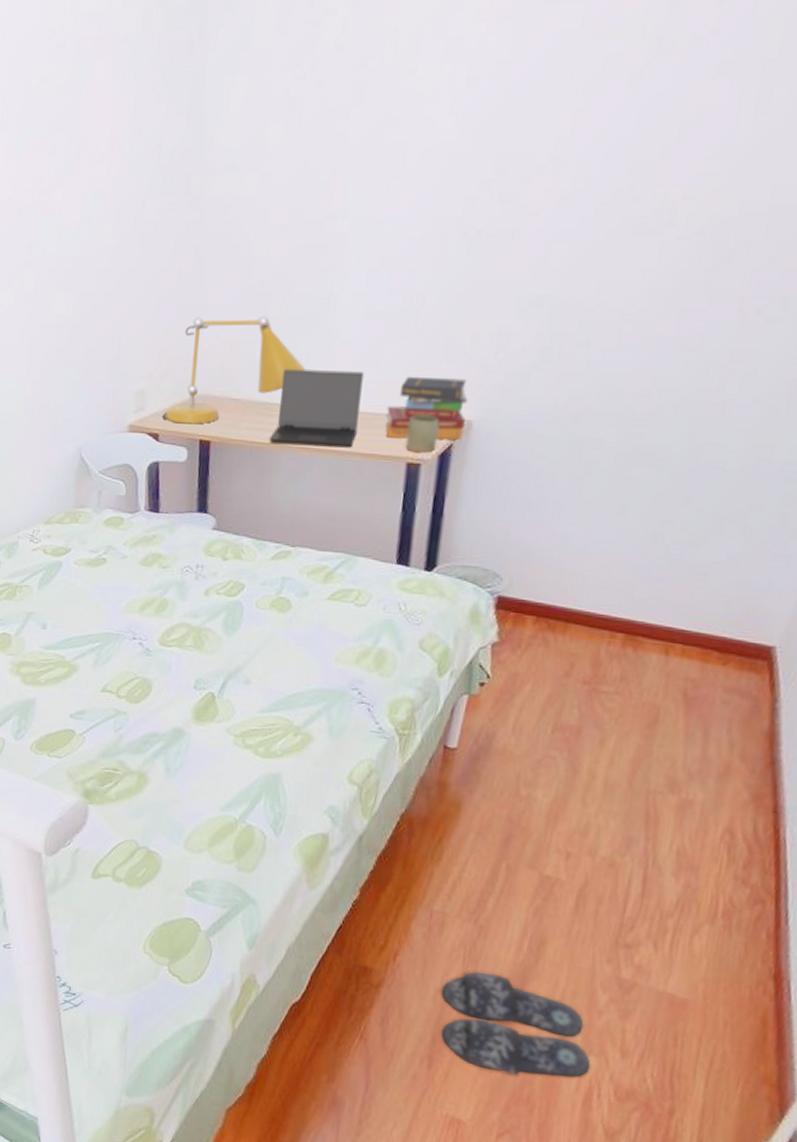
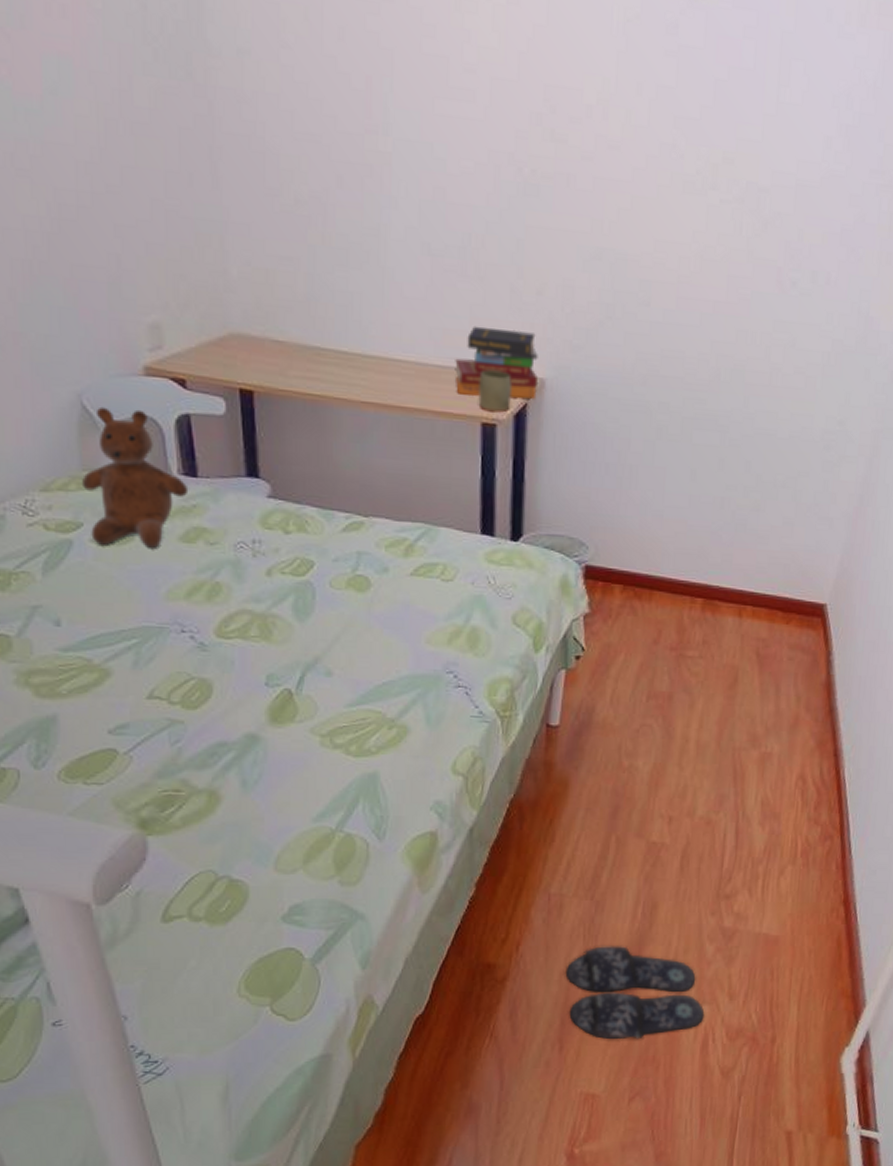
teddy bear: none [73,457,152,570] -> present [81,406,189,548]
table lamp: present [162,315,306,424] -> none [188,236,360,370]
laptop: present [269,369,364,447] -> none [325,309,426,403]

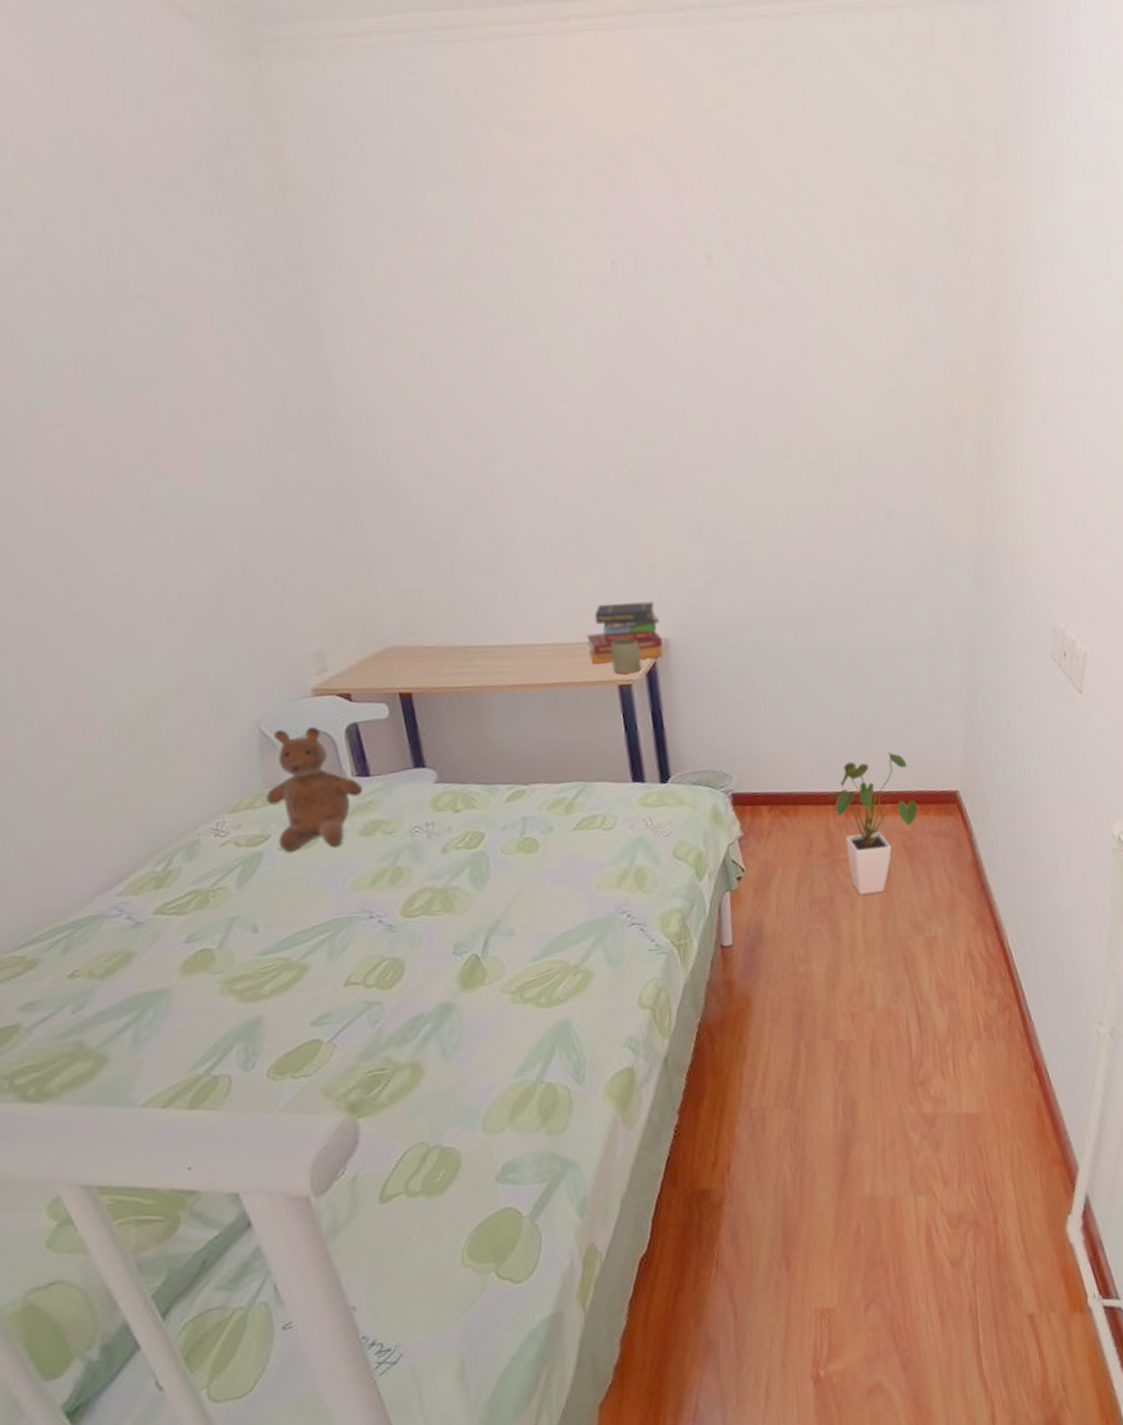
slippers: present [565,946,705,1040] -> none [779,1149,923,1249]
house plant: none [686,548,780,698] -> present [827,751,918,895]

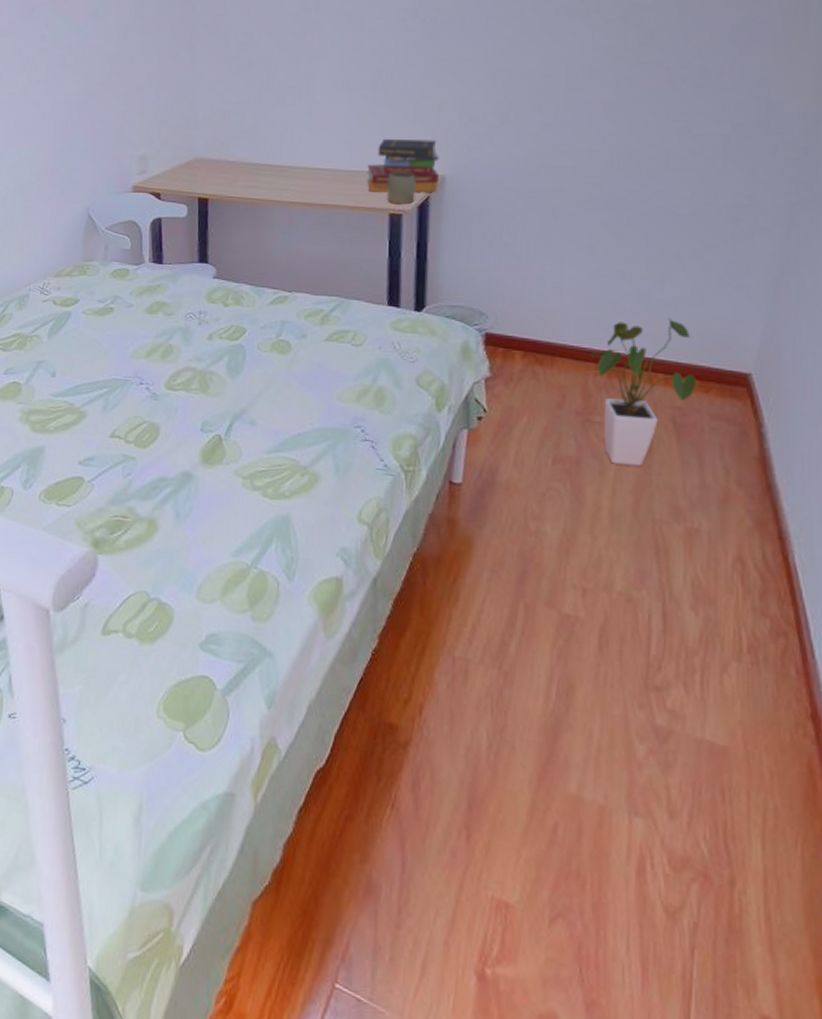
teddy bear: present [265,726,364,852] -> none [81,215,156,318]

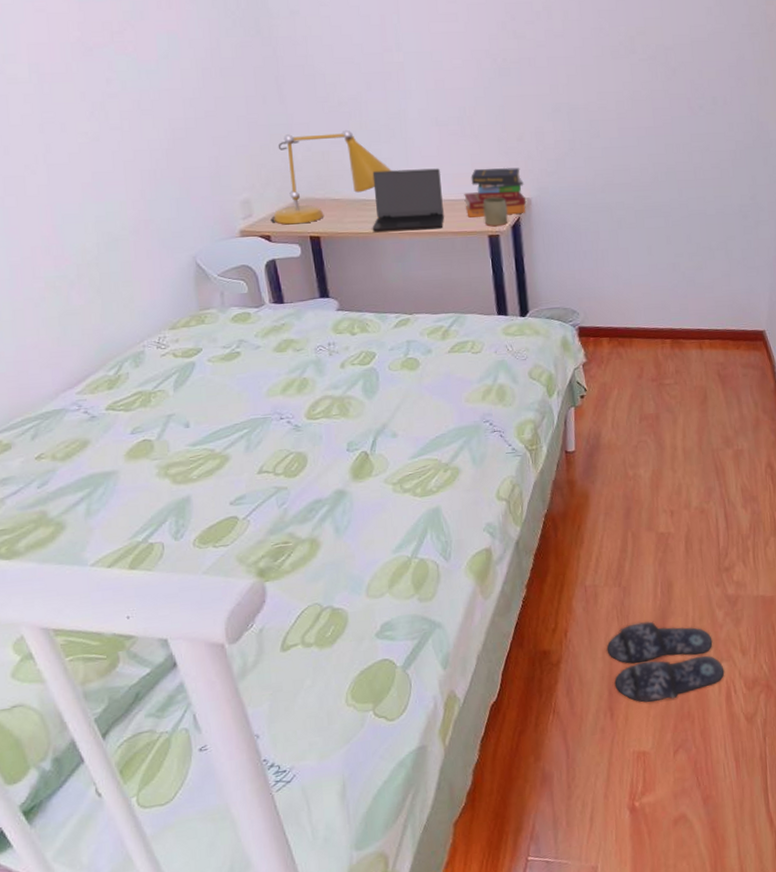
table lamp: none [163,90,292,184] -> present [271,129,392,225]
laptop: none [262,135,344,200] -> present [372,168,444,232]
slippers: none [472,724,639,845] -> present [607,621,725,703]
house plant: present [590,317,697,467] -> none [657,296,731,414]

